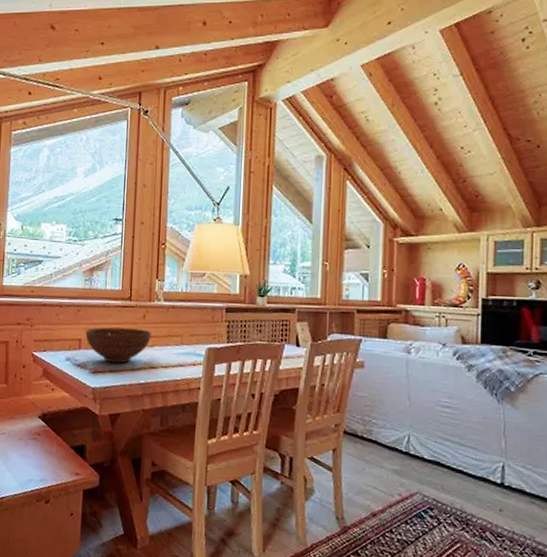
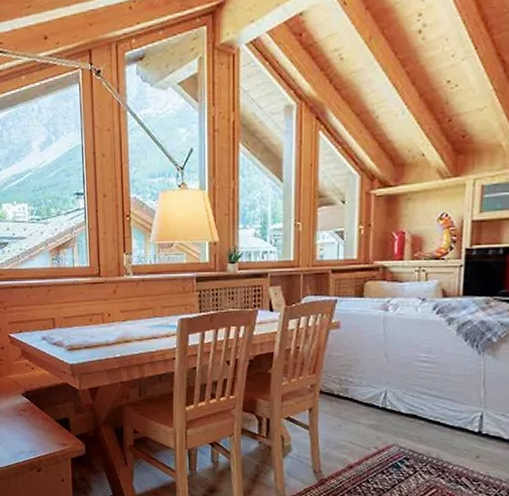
fruit bowl: present [85,327,151,364] -> none [58,305,123,339]

